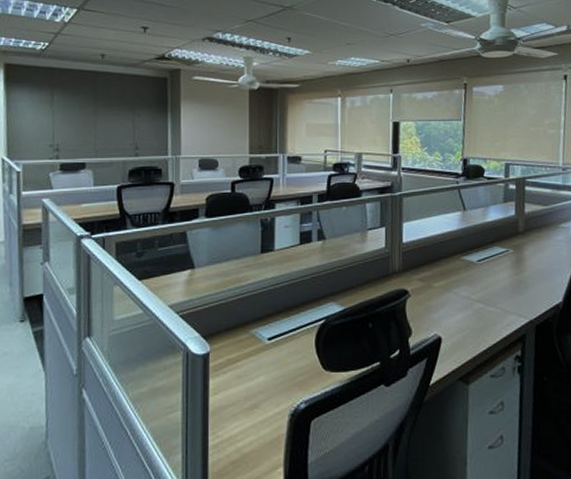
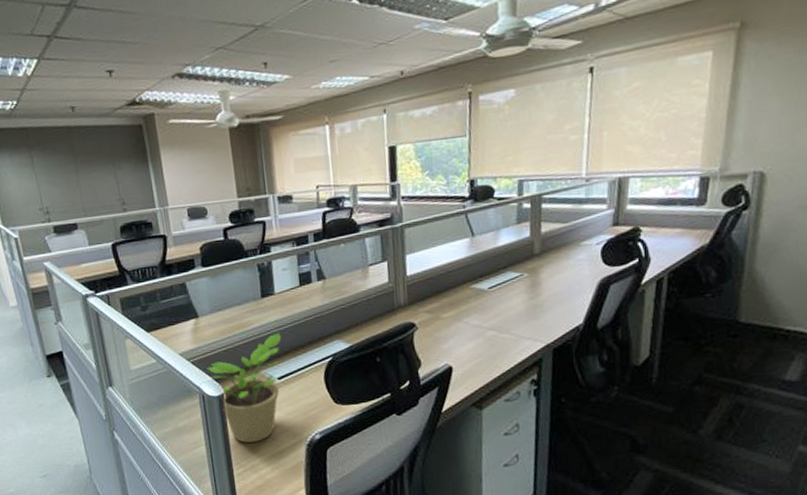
potted plant: none [195,290,276,409] -> present [206,332,282,443]

